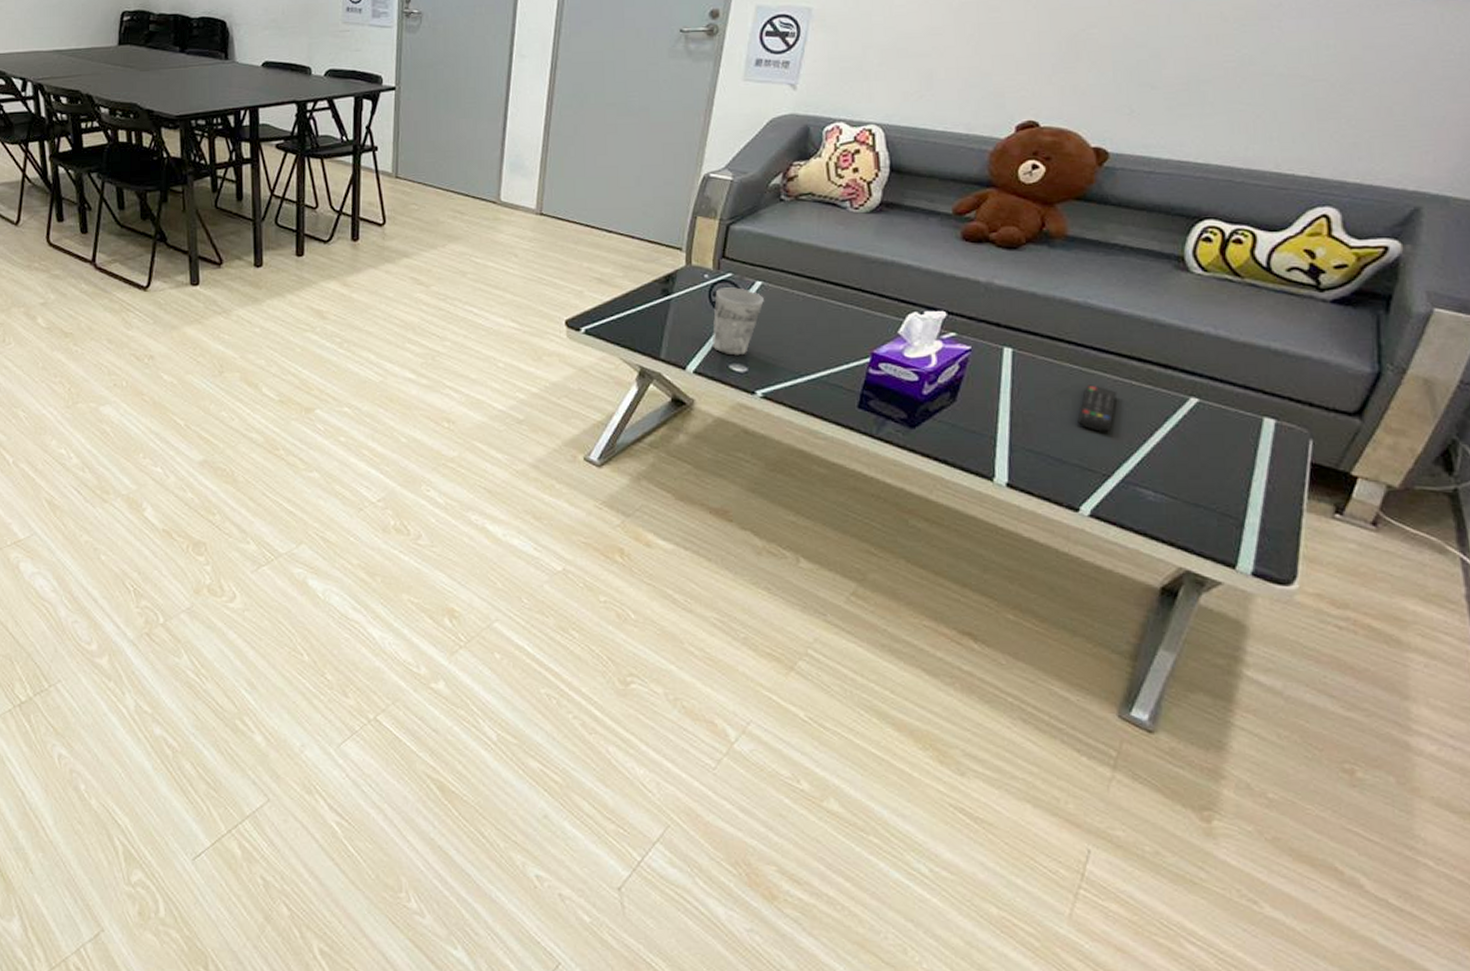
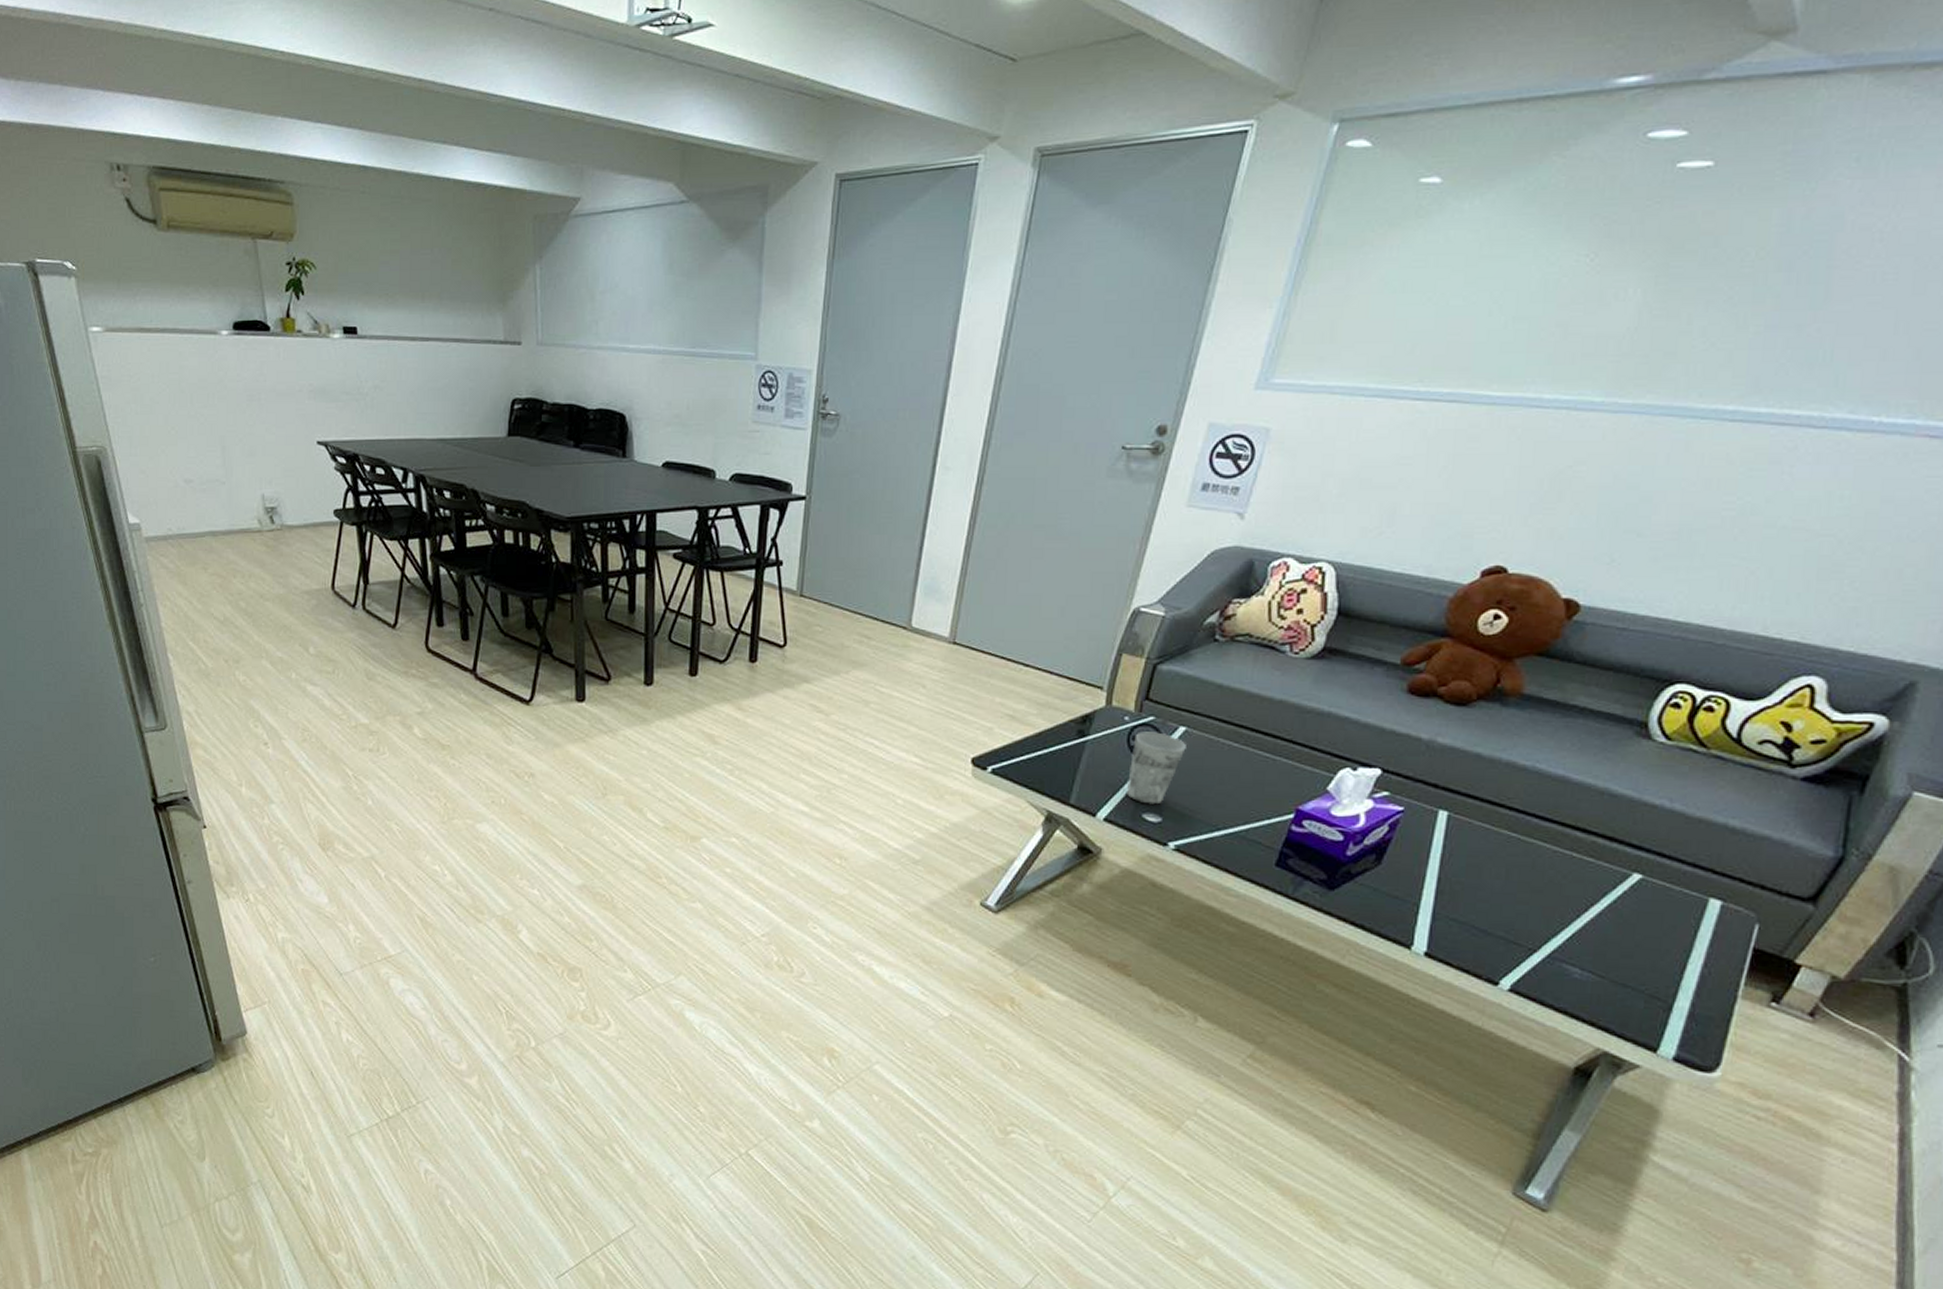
remote control: present [1077,385,1118,432] -> none [1508,854,1556,905]

